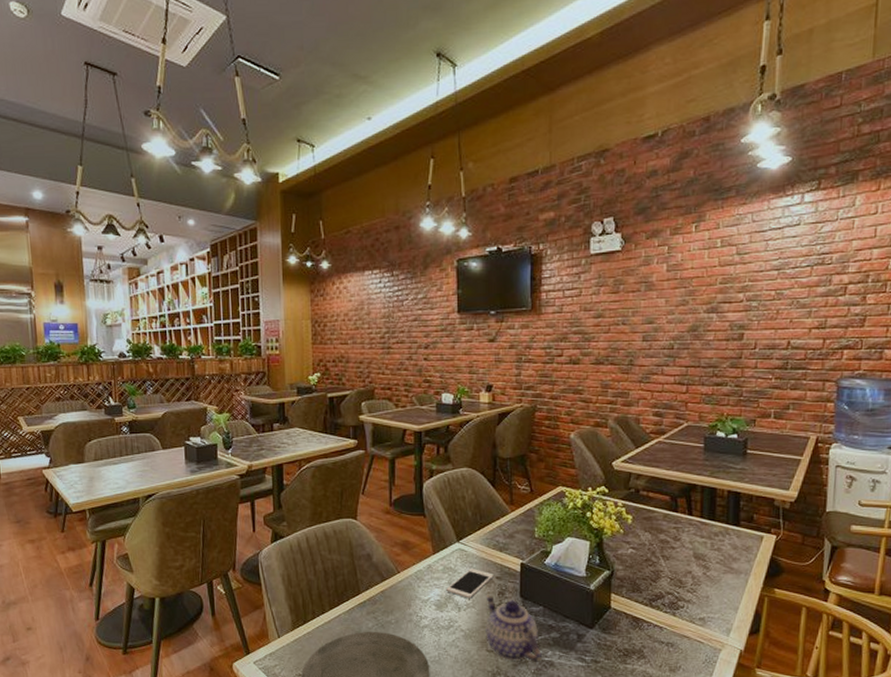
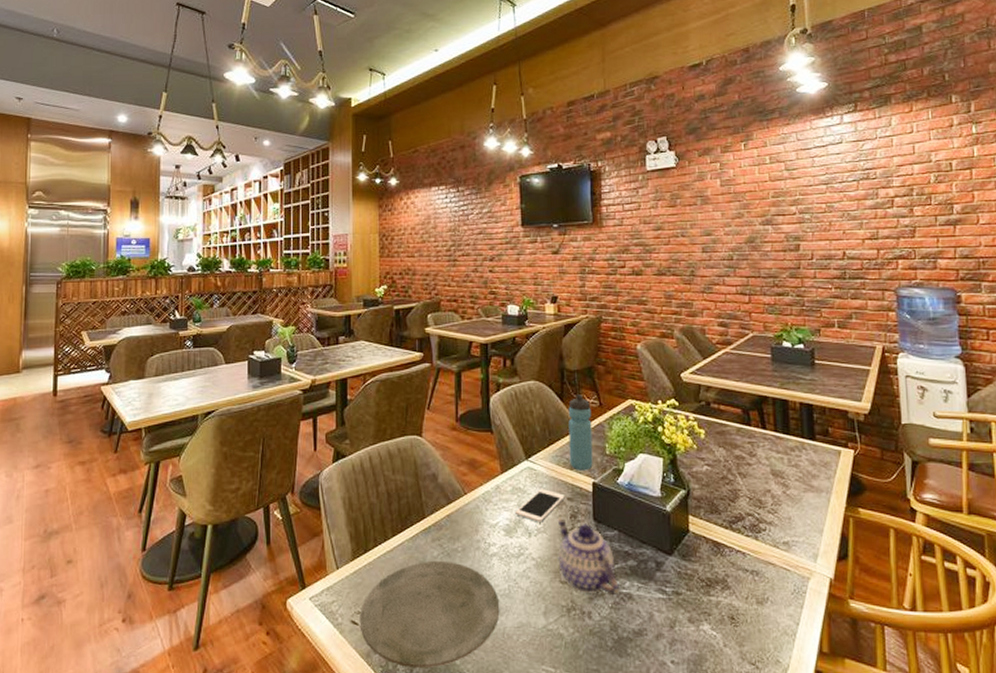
water bottle: none [499,481,522,552] -> present [568,394,593,471]

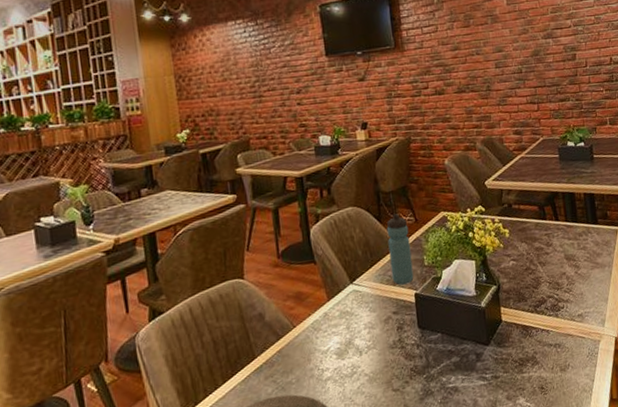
cell phone: present [516,489,565,523] -> none [345,308,391,341]
teapot: present [557,518,620,596] -> none [385,332,447,396]

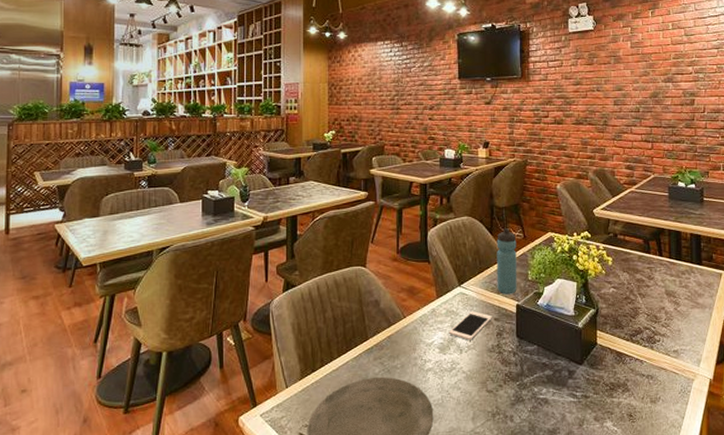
cell phone: none [345,308,391,341] -> present [449,311,492,341]

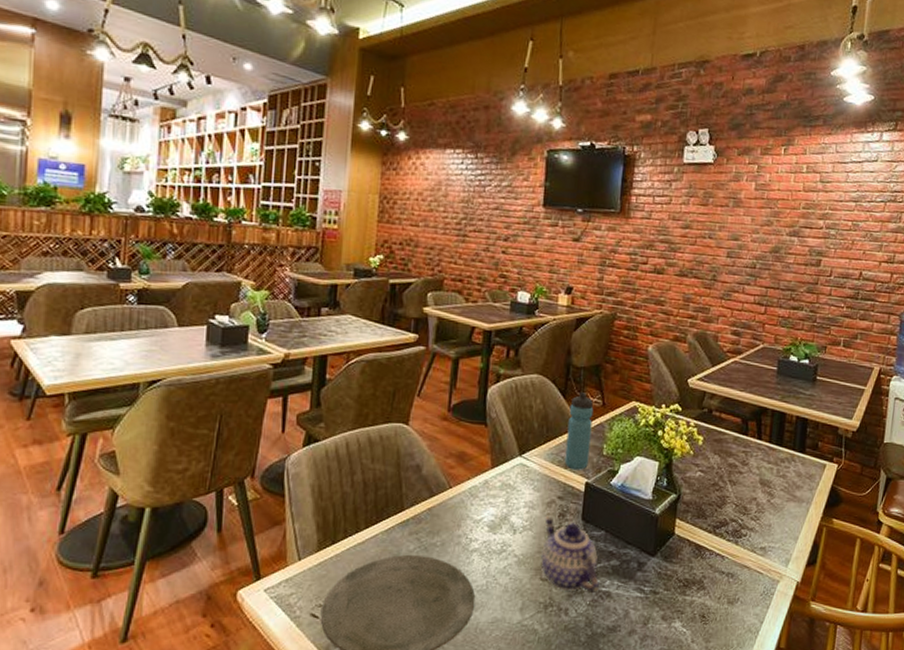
cell phone: present [449,311,492,341] -> none [502,486,556,520]
teapot: none [485,336,538,401] -> present [541,516,600,594]

